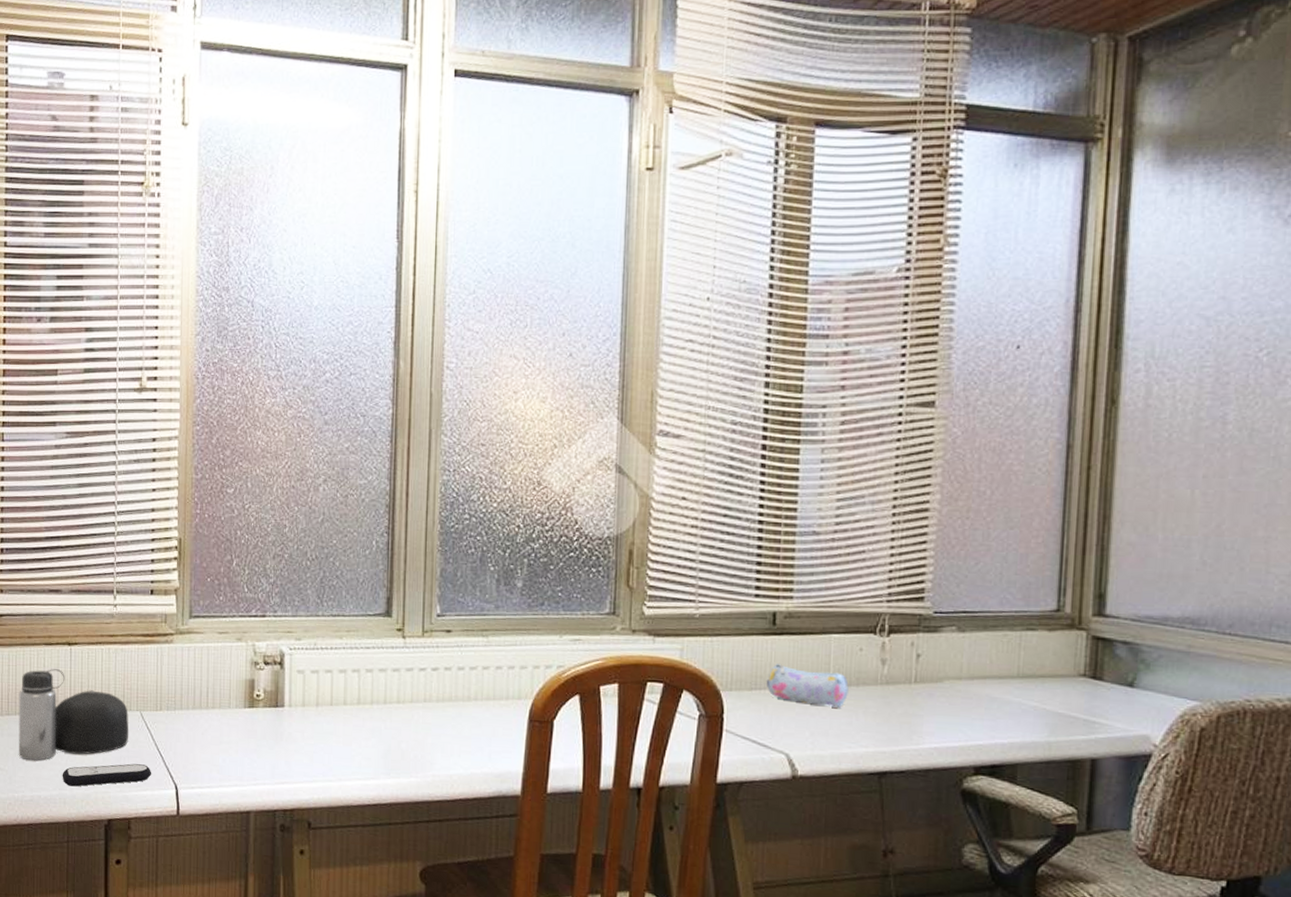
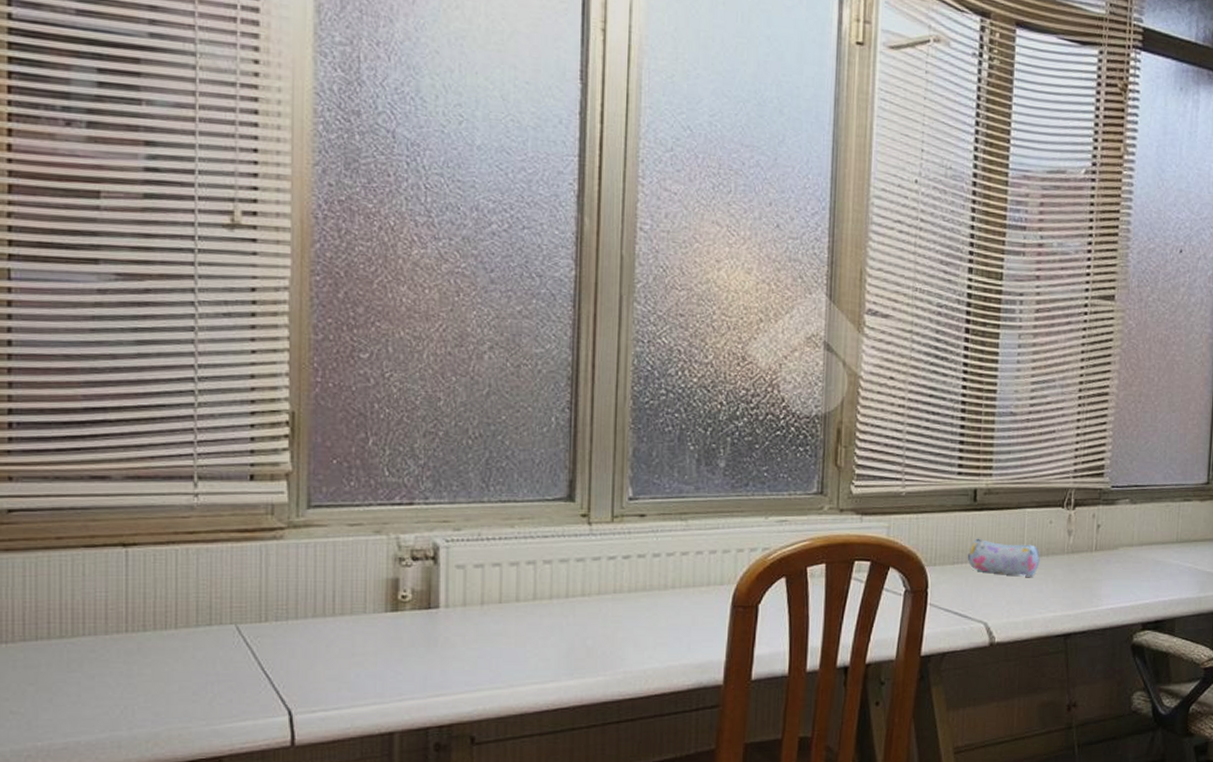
water bottle: present [18,669,129,760] -> none [41,578,220,697]
remote control: present [62,763,152,787] -> none [114,689,254,725]

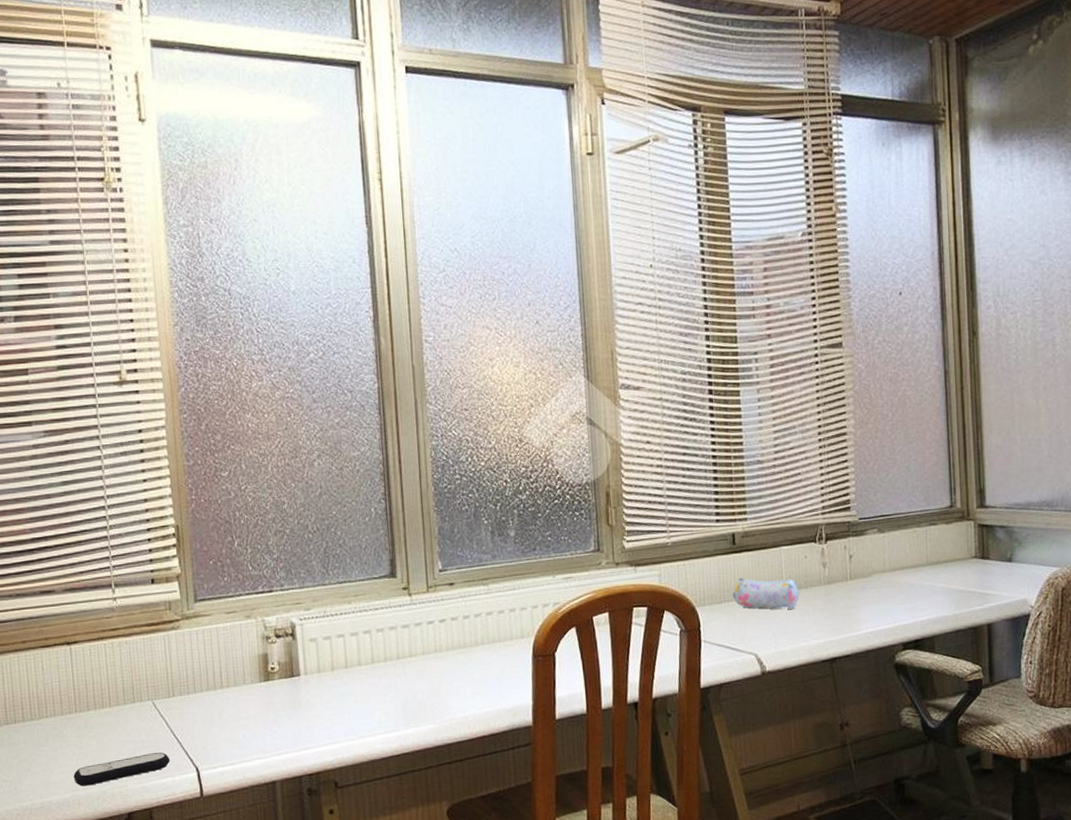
remote control: none [114,689,254,725] -> present [73,752,171,786]

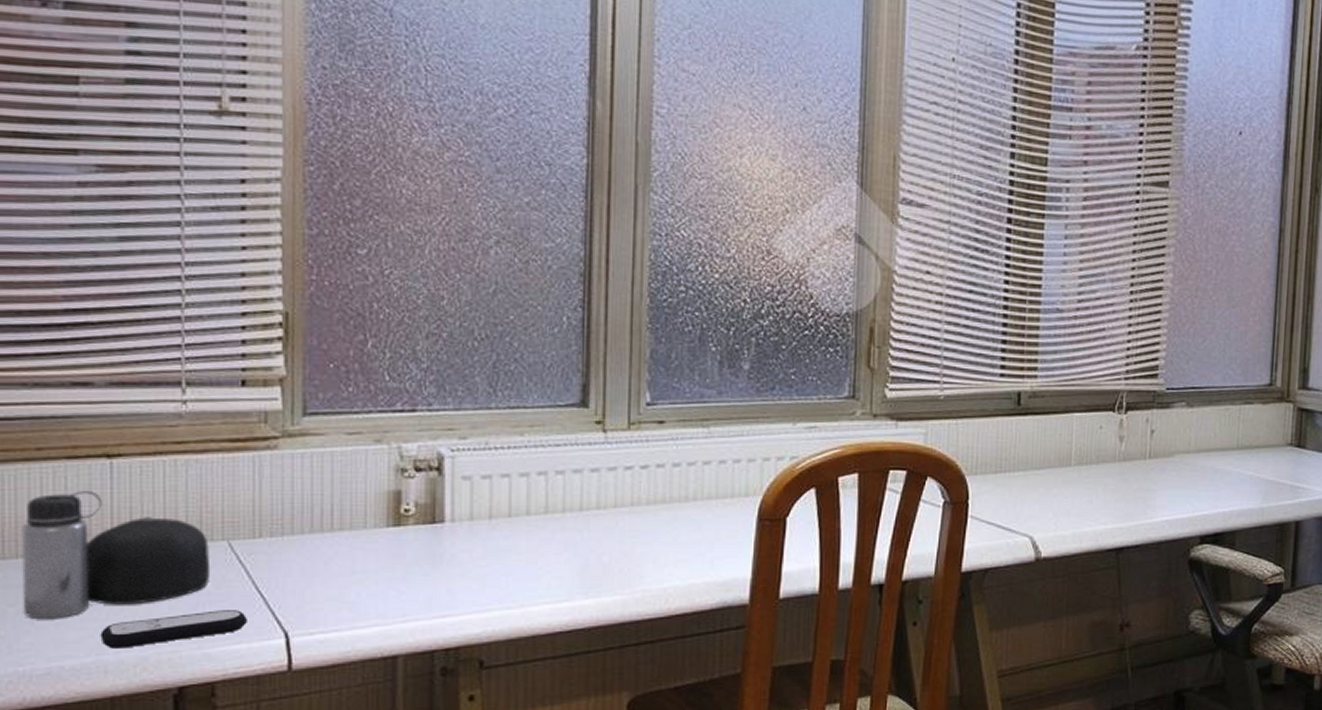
water bottle: none [17,670,142,767] -> present [21,491,211,618]
pencil case: present [732,577,800,609] -> none [1010,445,1089,487]

